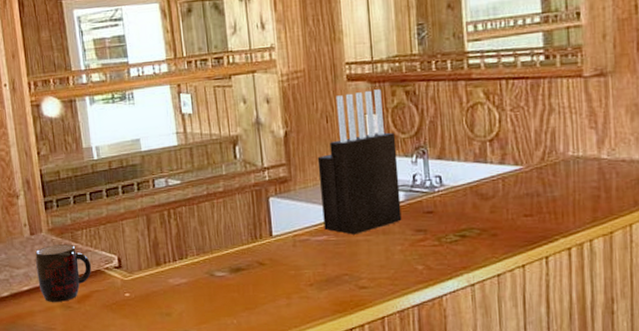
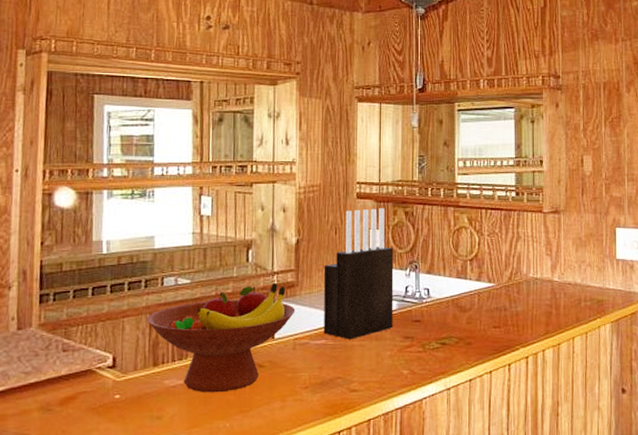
mug: present [35,244,92,302] -> none [17,341,82,404]
fruit bowl: none [144,179,292,291] -> present [147,283,296,393]

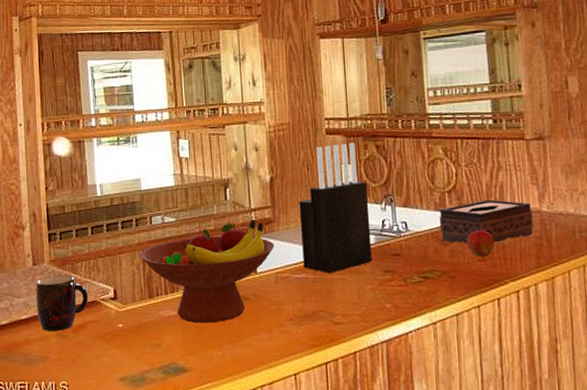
mug: none [17,341,82,404] -> present [36,275,89,331]
tissue box: none [460,268,545,311] -> present [439,199,534,244]
peach: none [484,297,510,324] -> present [467,229,495,257]

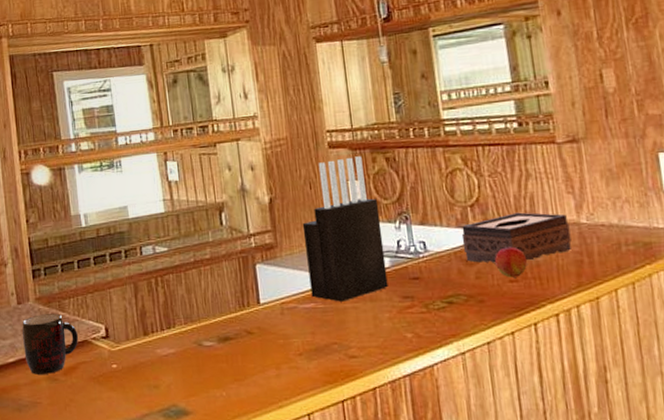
fruit bowl: present [140,220,275,324] -> none [132,246,278,362]

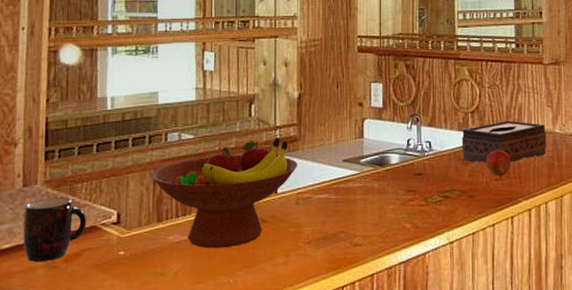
fruit bowl: none [132,246,278,362] -> present [151,138,298,249]
knife block: present [302,156,389,302] -> none [325,61,395,193]

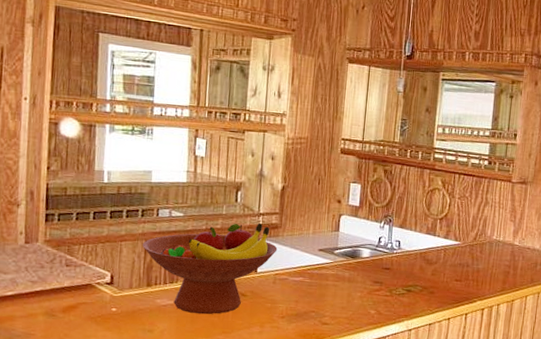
mug: present [22,197,87,262] -> none [24,255,83,310]
tissue box: present [461,120,547,163] -> none [427,229,506,267]
peach: present [486,149,512,176] -> none [448,254,472,278]

